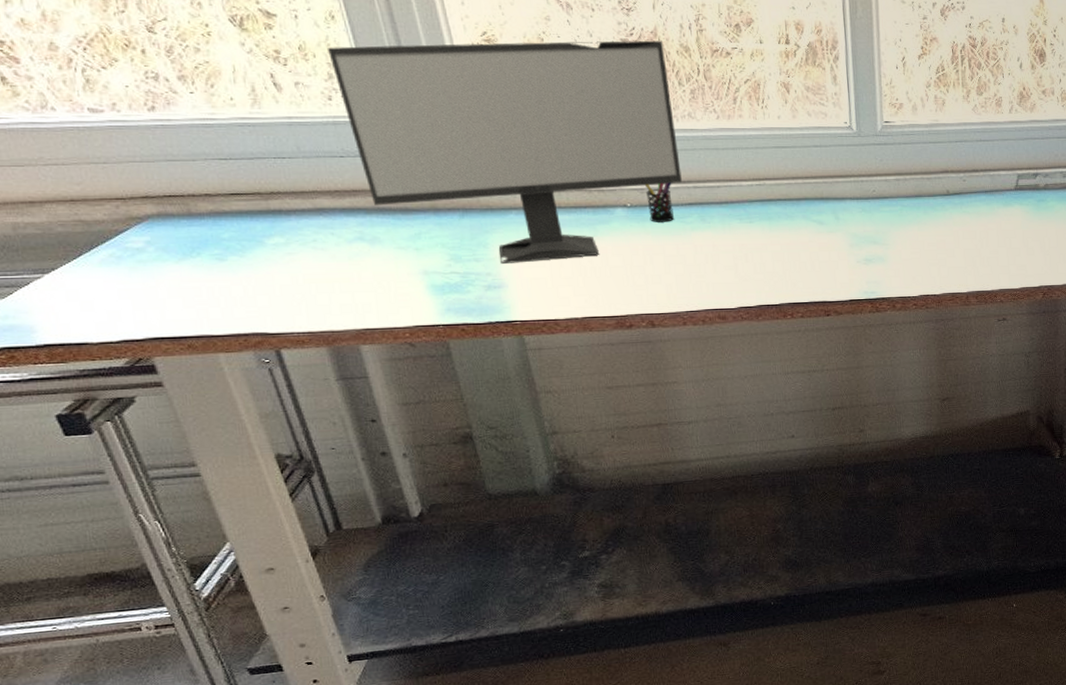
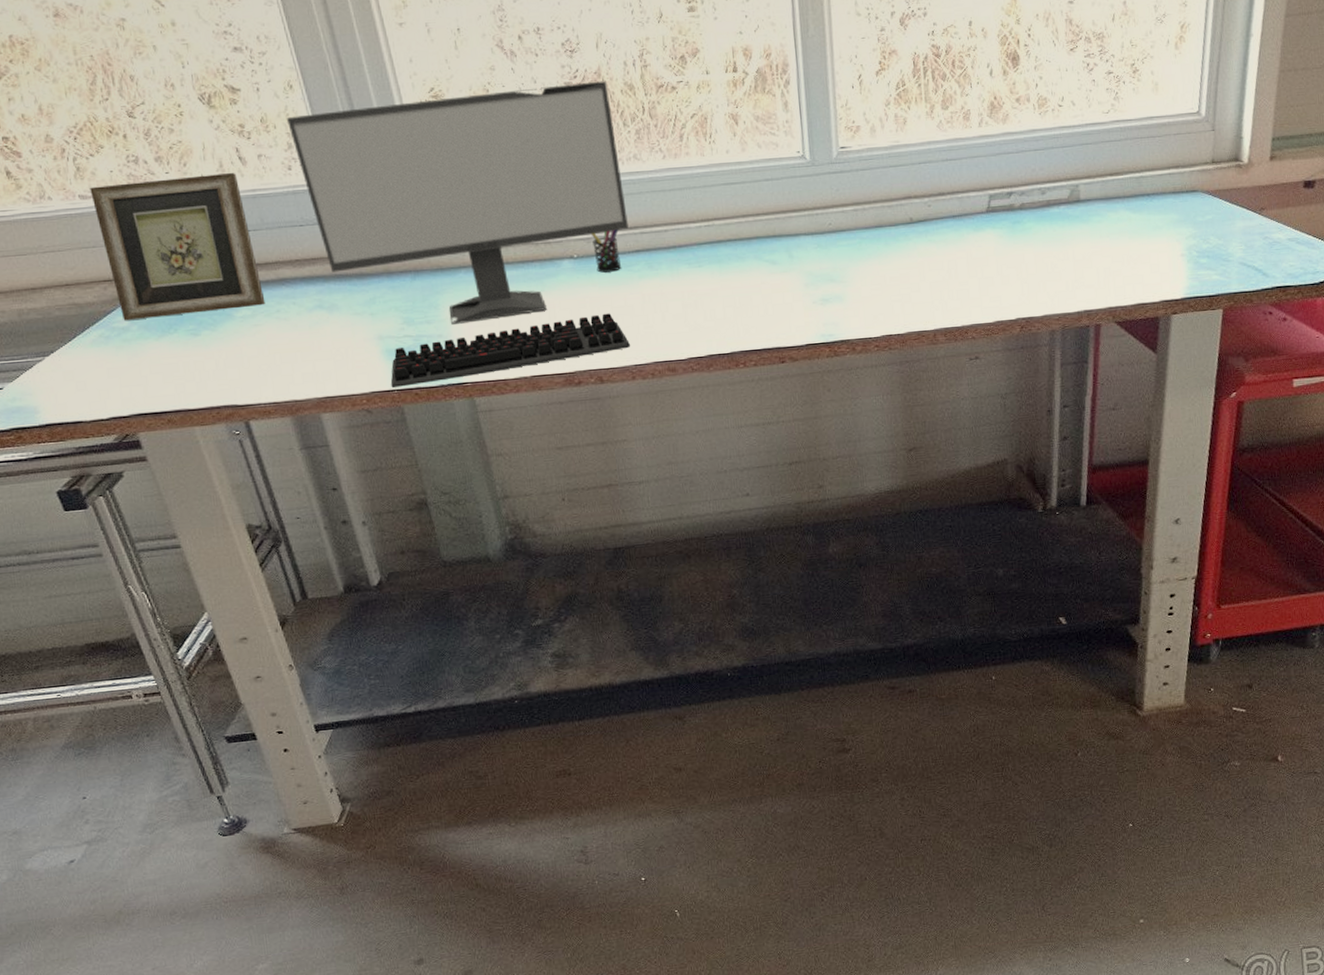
picture frame: none [101,98,301,242] -> present [90,173,266,321]
computer keyboard: none [435,261,683,322] -> present [390,313,631,388]

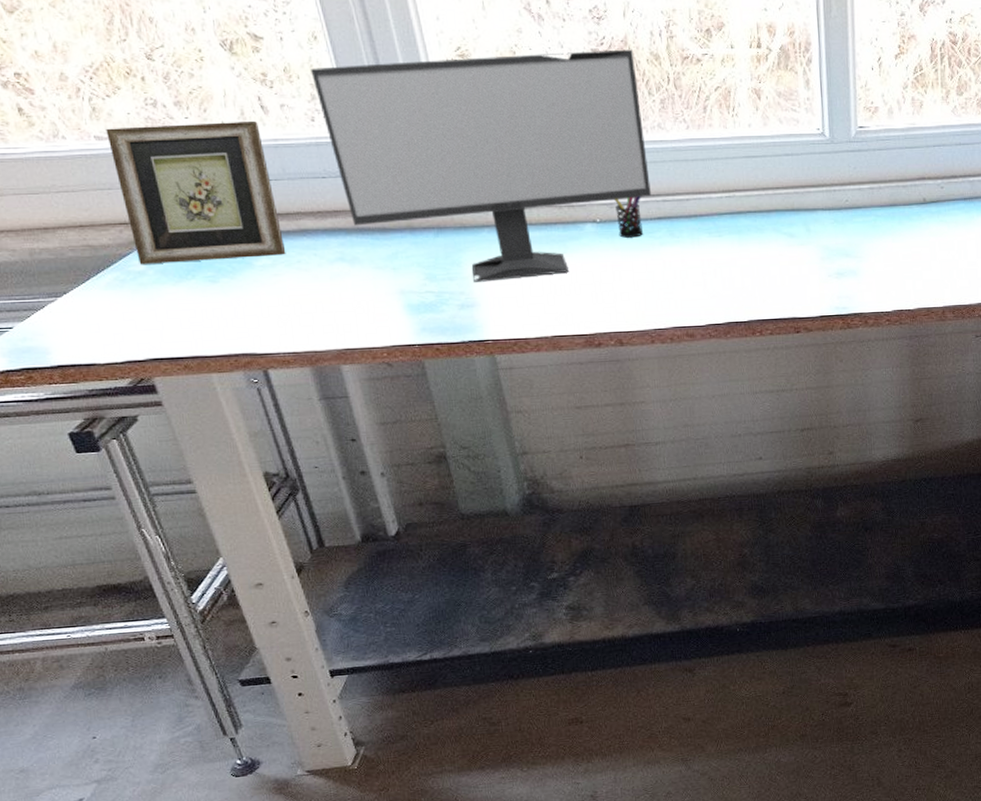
computer keyboard: present [390,313,631,388] -> none [411,278,651,342]

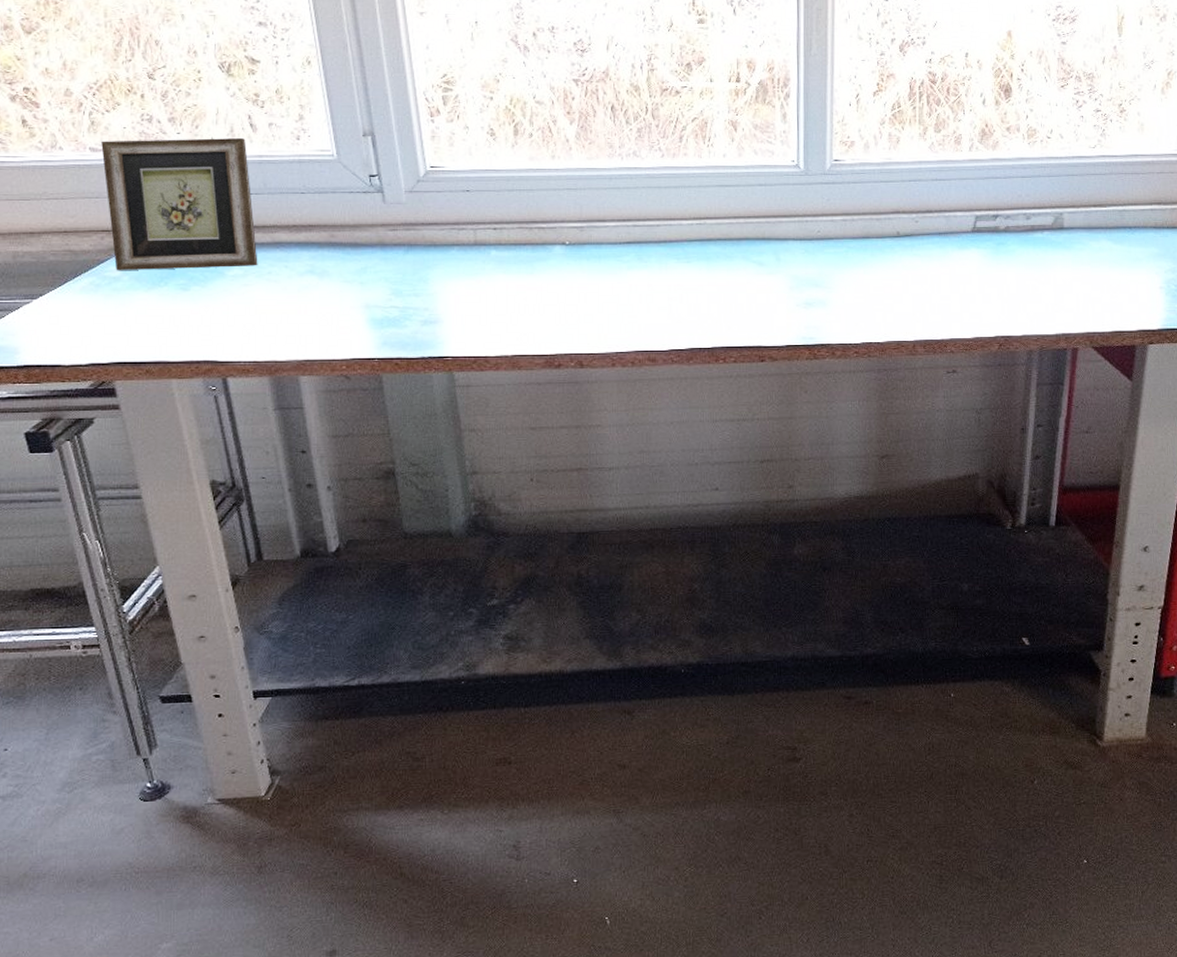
computer monitor: present [311,49,651,282] -> none [301,80,622,299]
pen holder: present [614,196,644,238] -> none [584,220,612,261]

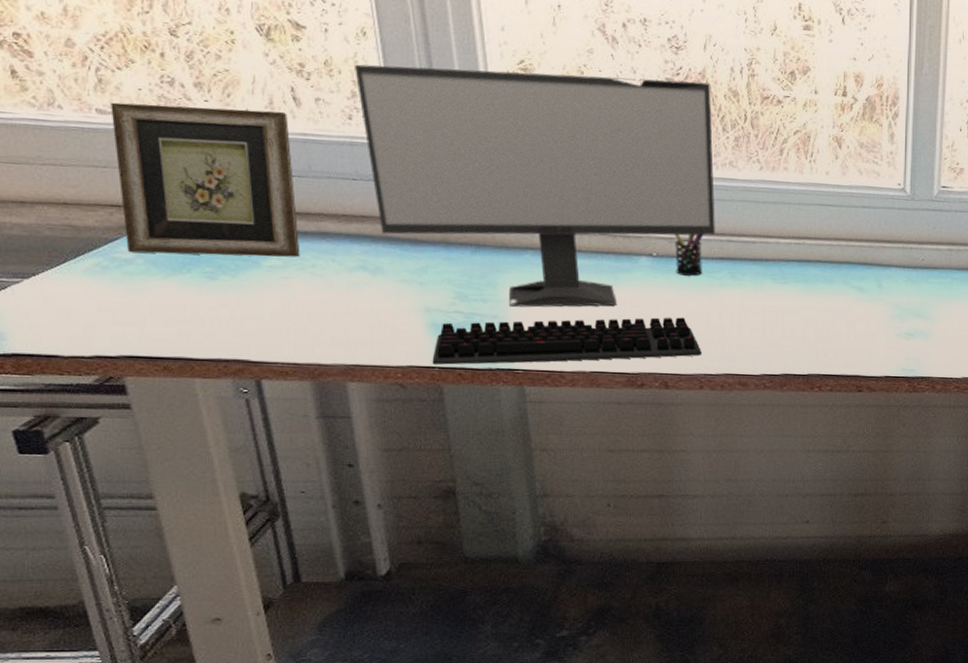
computer monitor: none [301,80,622,299] -> present [355,64,715,308]
computer keyboard: none [372,300,614,356] -> present [432,317,703,365]
pen holder: none [584,220,612,261] -> present [674,233,704,276]

